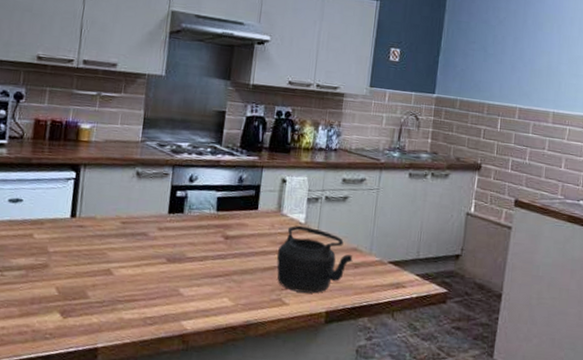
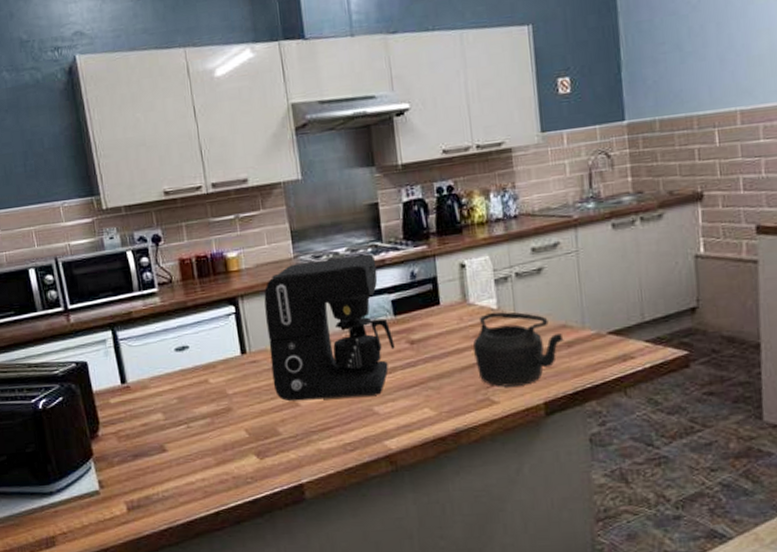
coffee maker: none [93,147,212,278] -> present [264,253,395,401]

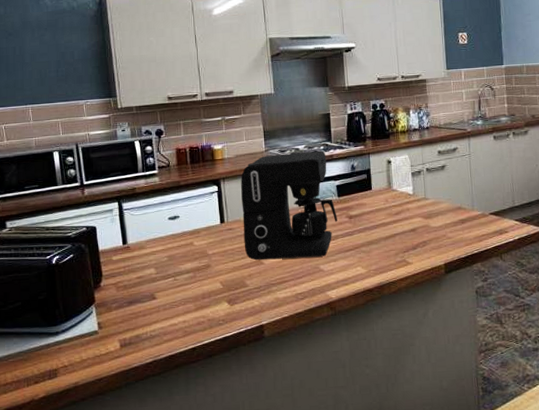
teapot: present [472,312,564,387] -> none [394,196,459,252]

